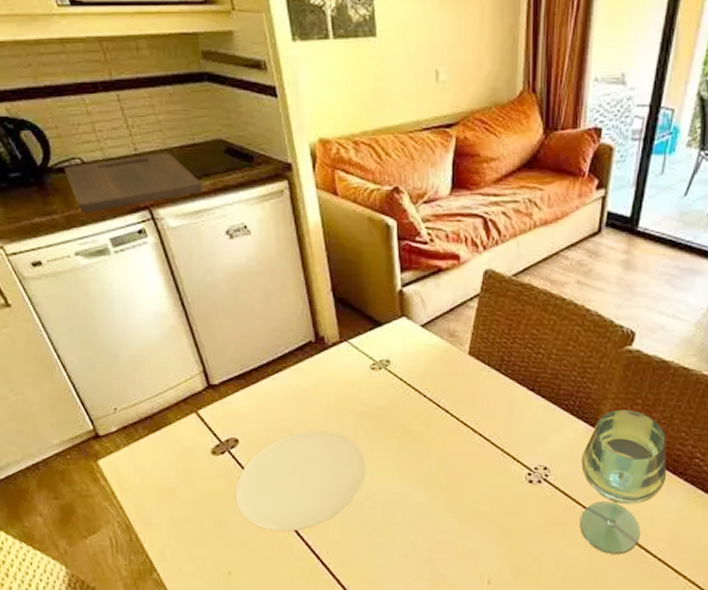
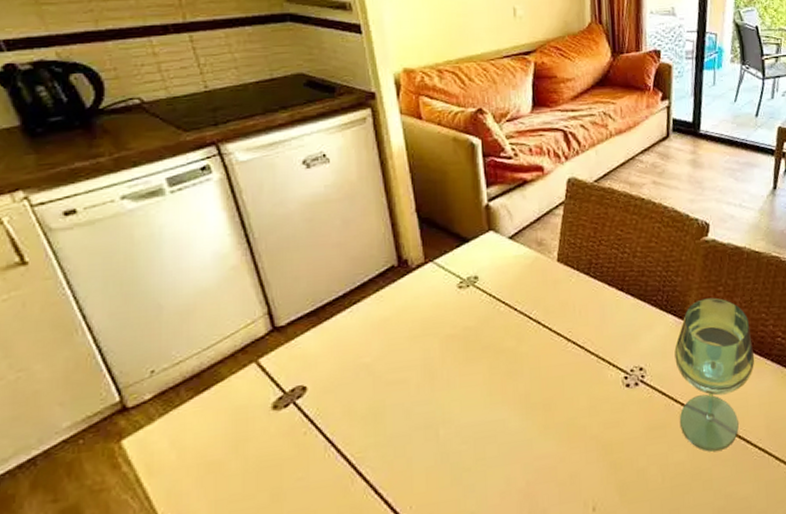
cutting board: present [63,152,202,213] -> none [118,88,278,154]
plate: present [235,430,366,532] -> none [299,362,455,493]

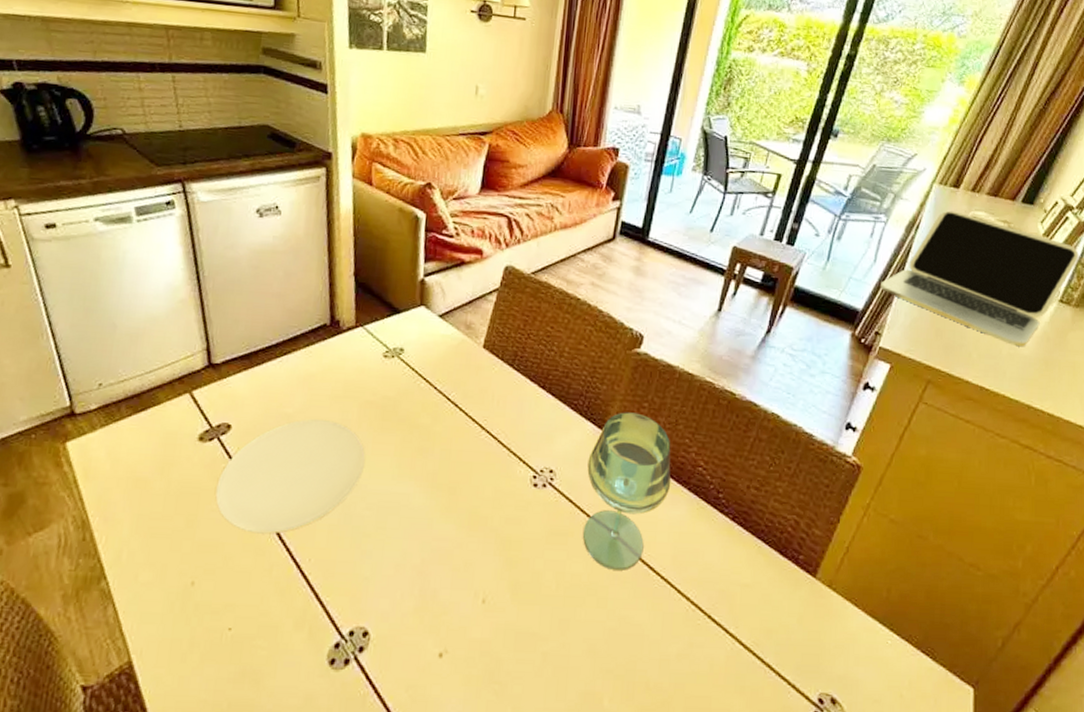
plate: none [299,362,455,493] -> present [215,418,366,534]

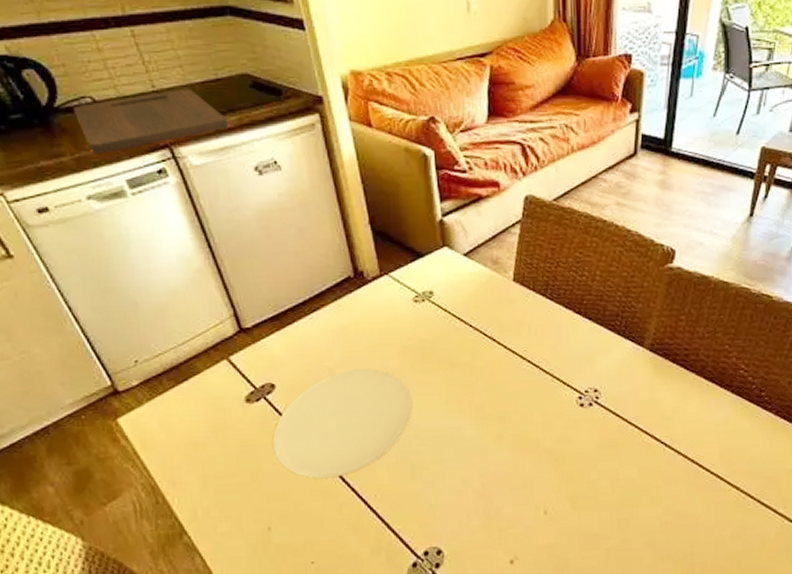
cutting board: none [102,131,241,181] -> present [72,88,228,154]
wine glass: present [582,412,672,571] -> none [631,326,714,472]

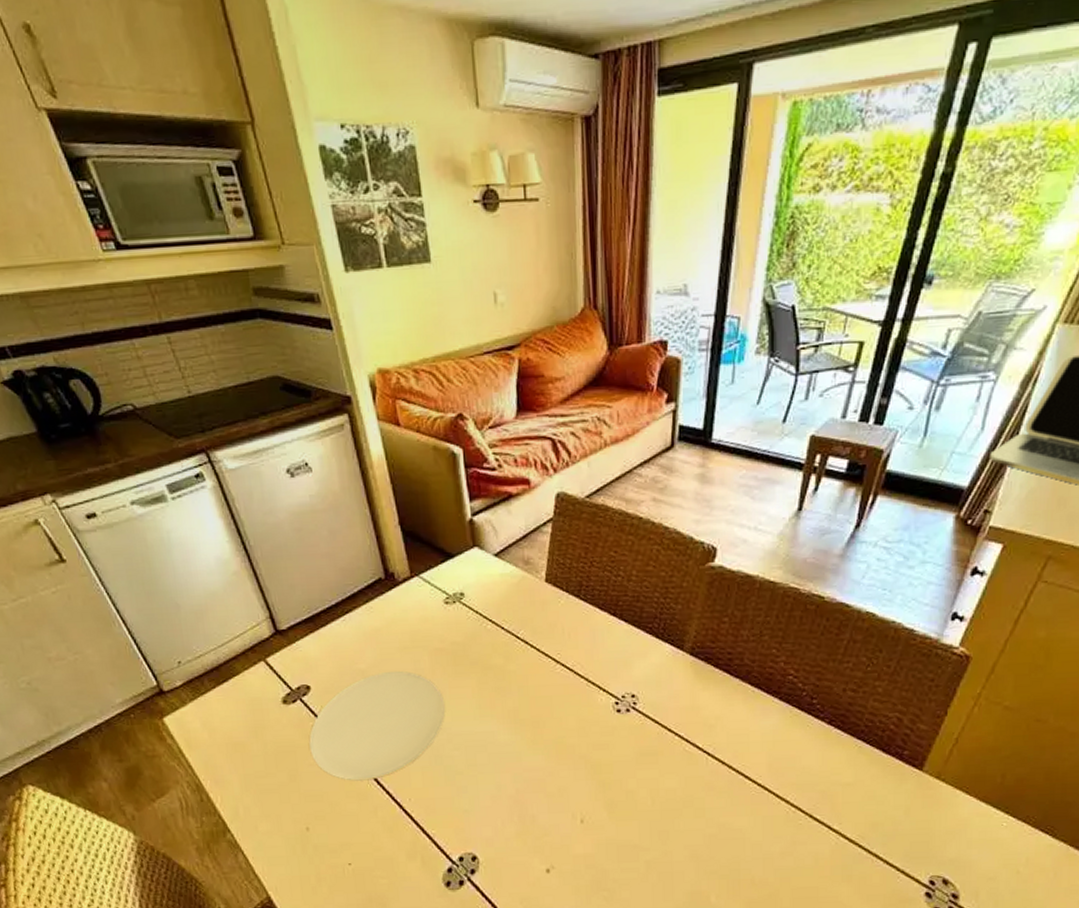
cutting board: present [72,88,228,154] -> none [115,392,260,460]

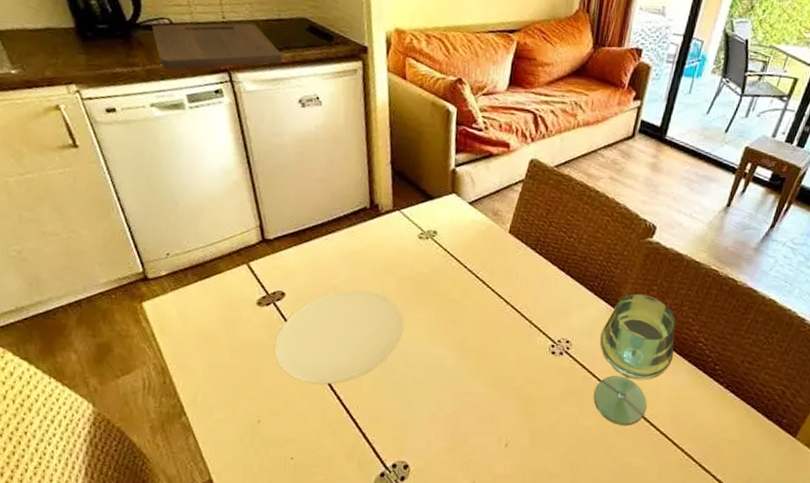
cutting board: none [115,392,260,460] -> present [151,23,282,70]
wine glass: none [670,629,761,782] -> present [593,293,676,426]

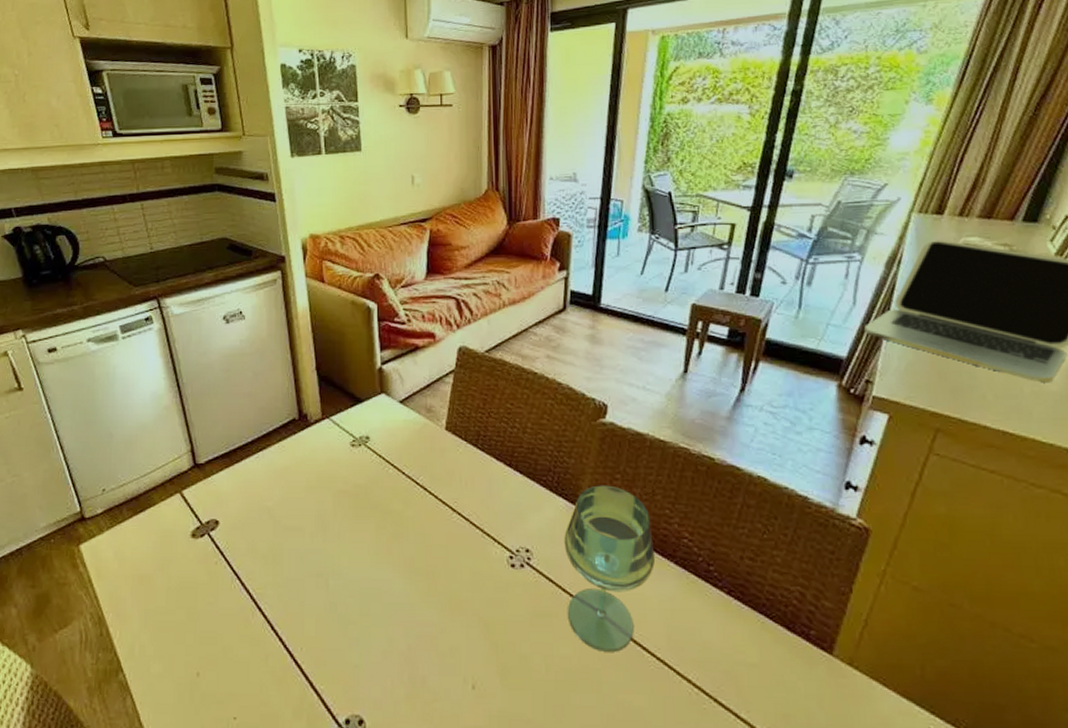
cutting board: present [151,23,282,70] -> none [88,250,206,304]
plate: present [274,290,404,385] -> none [211,510,344,625]

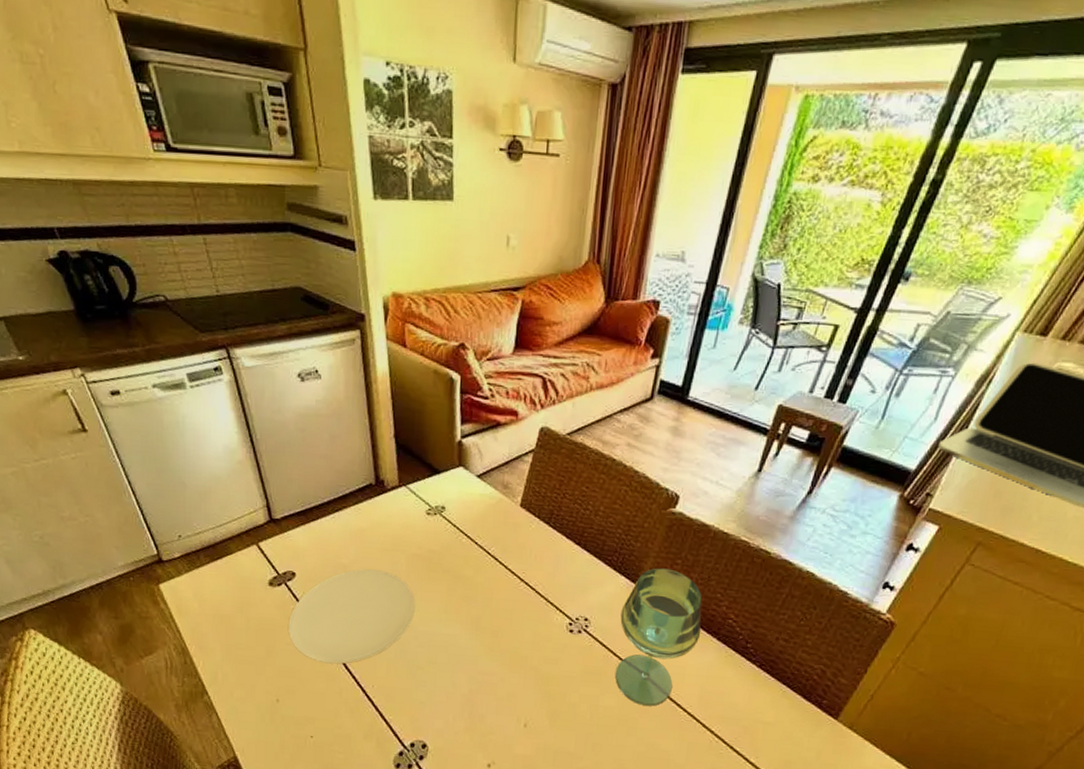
plate: none [211,510,344,625] -> present [288,568,416,665]

